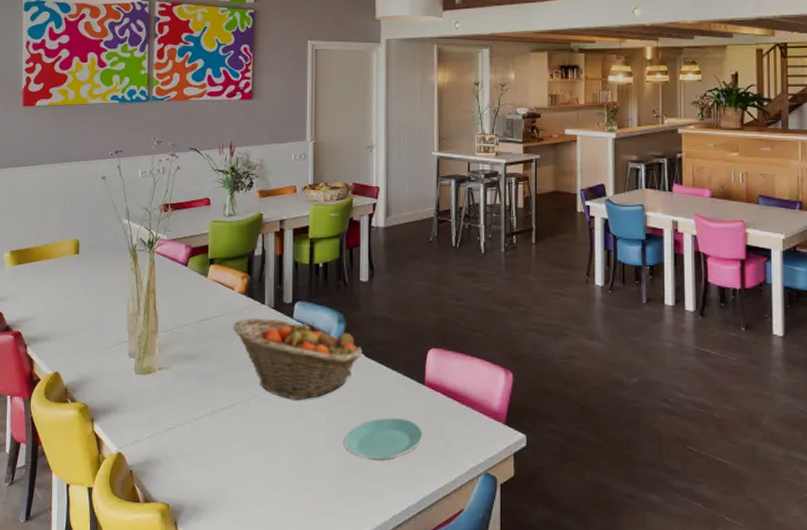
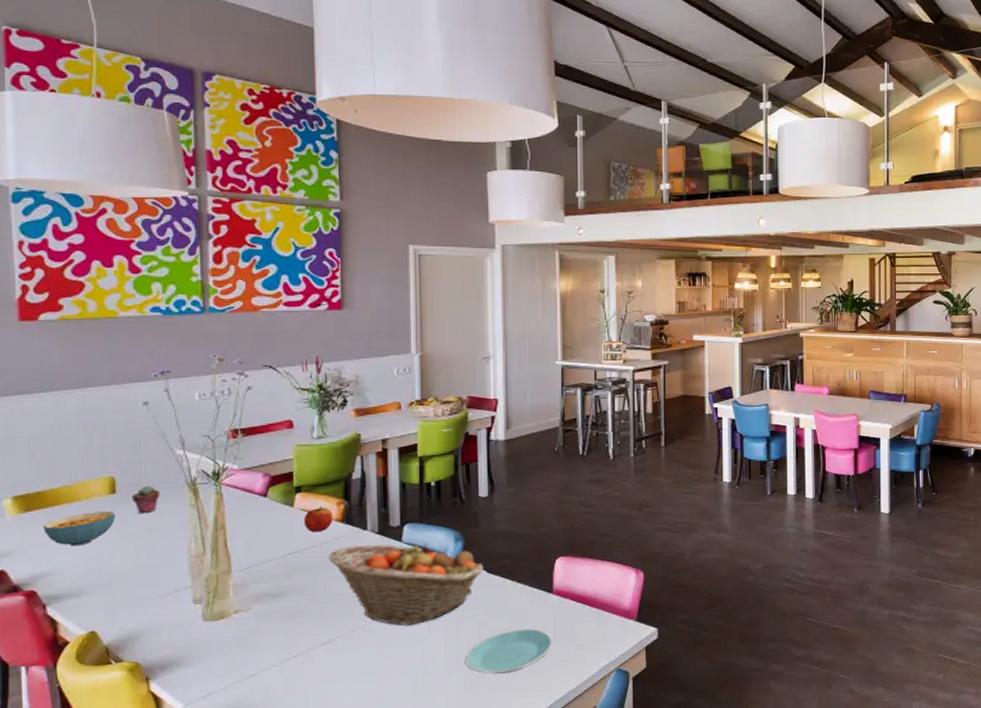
cereal bowl: none [28,268,78,297] -> present [43,511,116,546]
potted succulent: none [90,250,110,274] -> present [132,486,160,514]
apple: none [214,278,239,302] -> present [303,505,334,532]

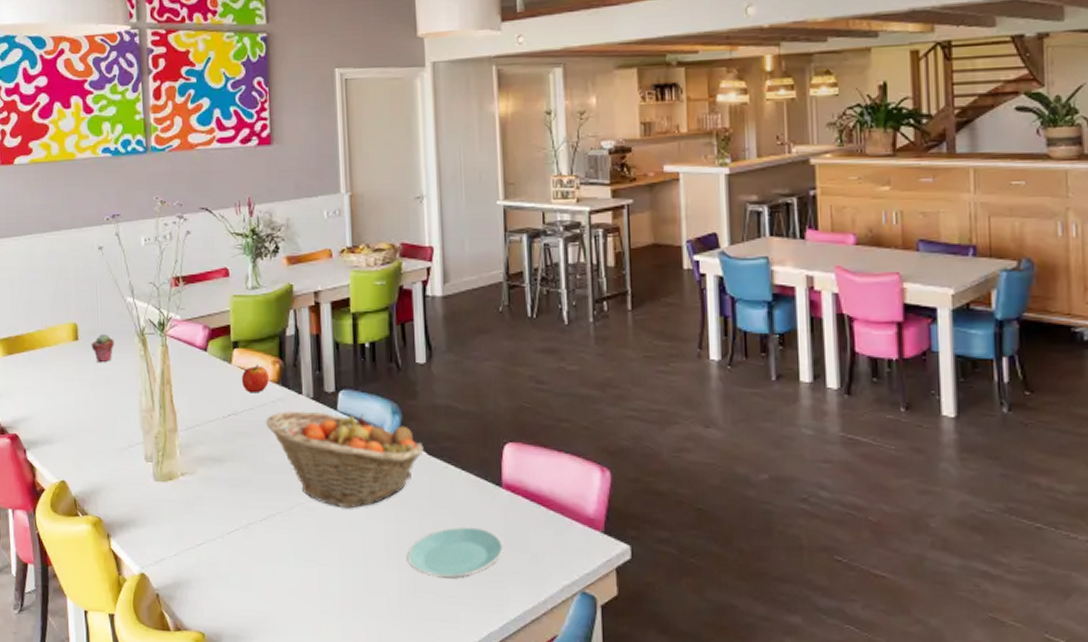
cereal bowl: present [43,511,116,546] -> none [22,358,79,392]

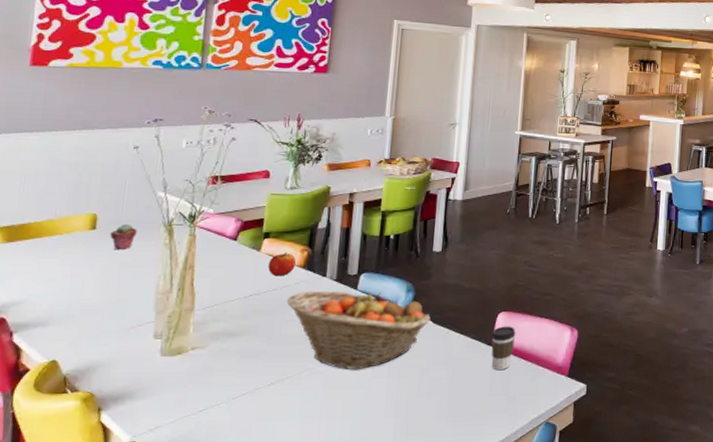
plate: present [407,526,503,579] -> none [404,378,488,421]
coffee cup: none [499,461,530,520] -> present [491,326,516,371]

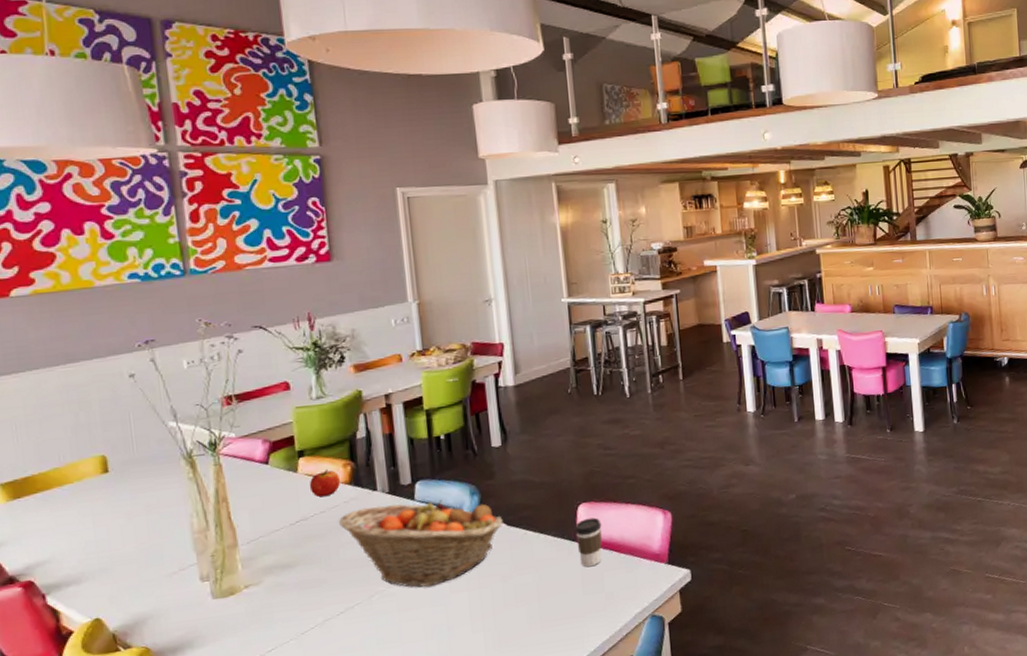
potted succulent: present [110,224,137,250] -> none [125,462,156,492]

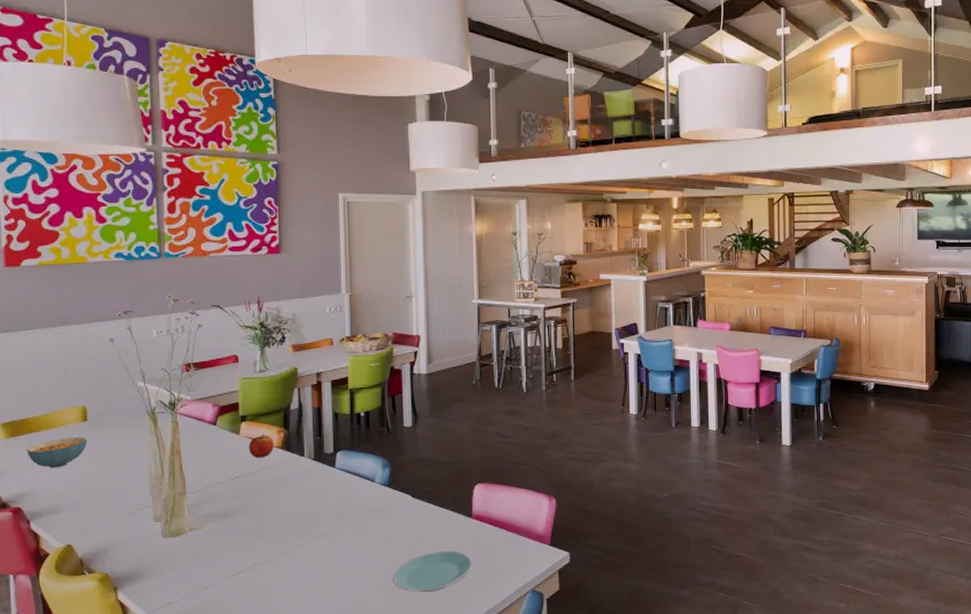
cereal bowl: none [34,491,111,532] -> present [26,437,88,468]
fruit basket: present [339,499,503,588] -> none [271,469,409,546]
plate: none [492,580,582,631] -> present [393,550,472,592]
coffee cup: present [574,517,602,567] -> none [470,497,494,542]

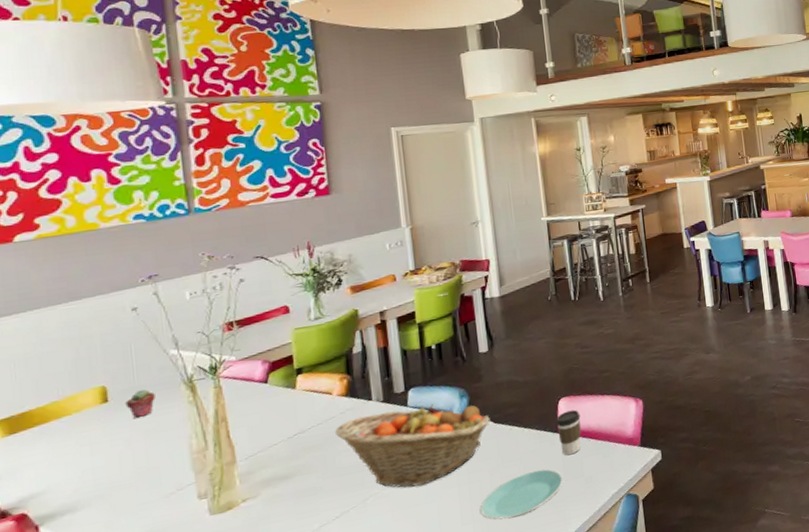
cereal bowl: present [26,437,88,468] -> none [30,420,110,462]
potted succulent: none [100,415,124,440] -> present [125,389,156,418]
apple: present [248,433,275,458] -> none [306,383,338,411]
fruit basket: none [271,469,409,546] -> present [335,404,490,488]
coffee cup: none [470,497,494,542] -> present [555,409,581,456]

